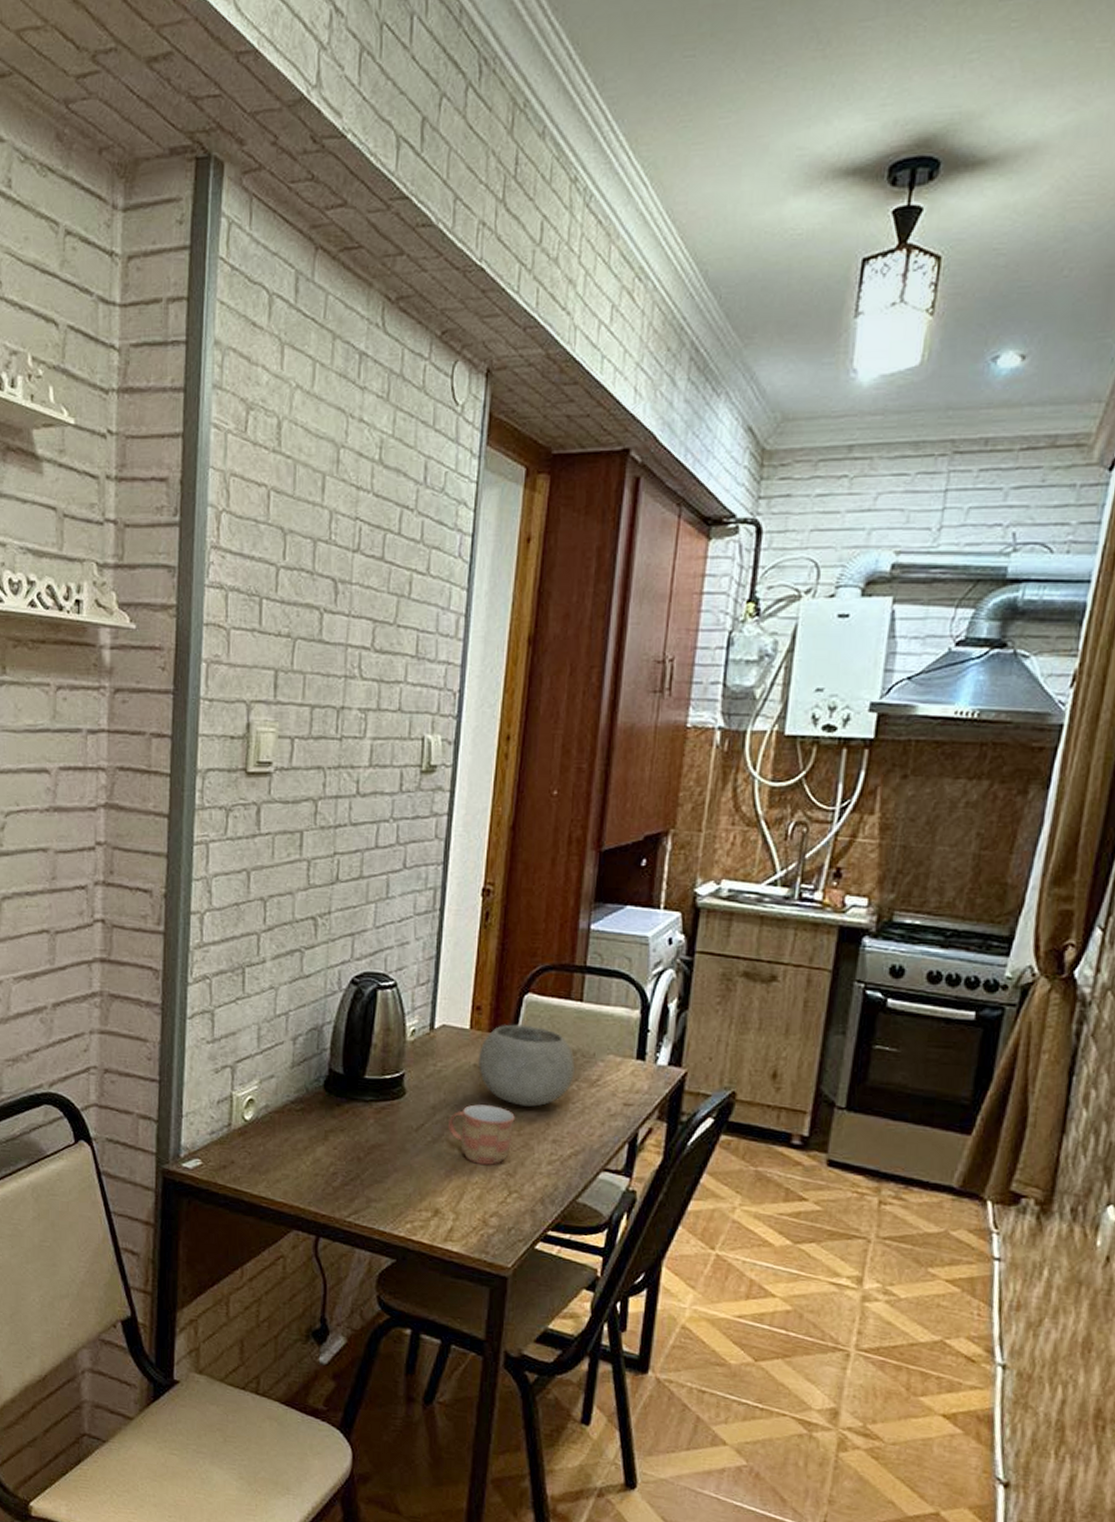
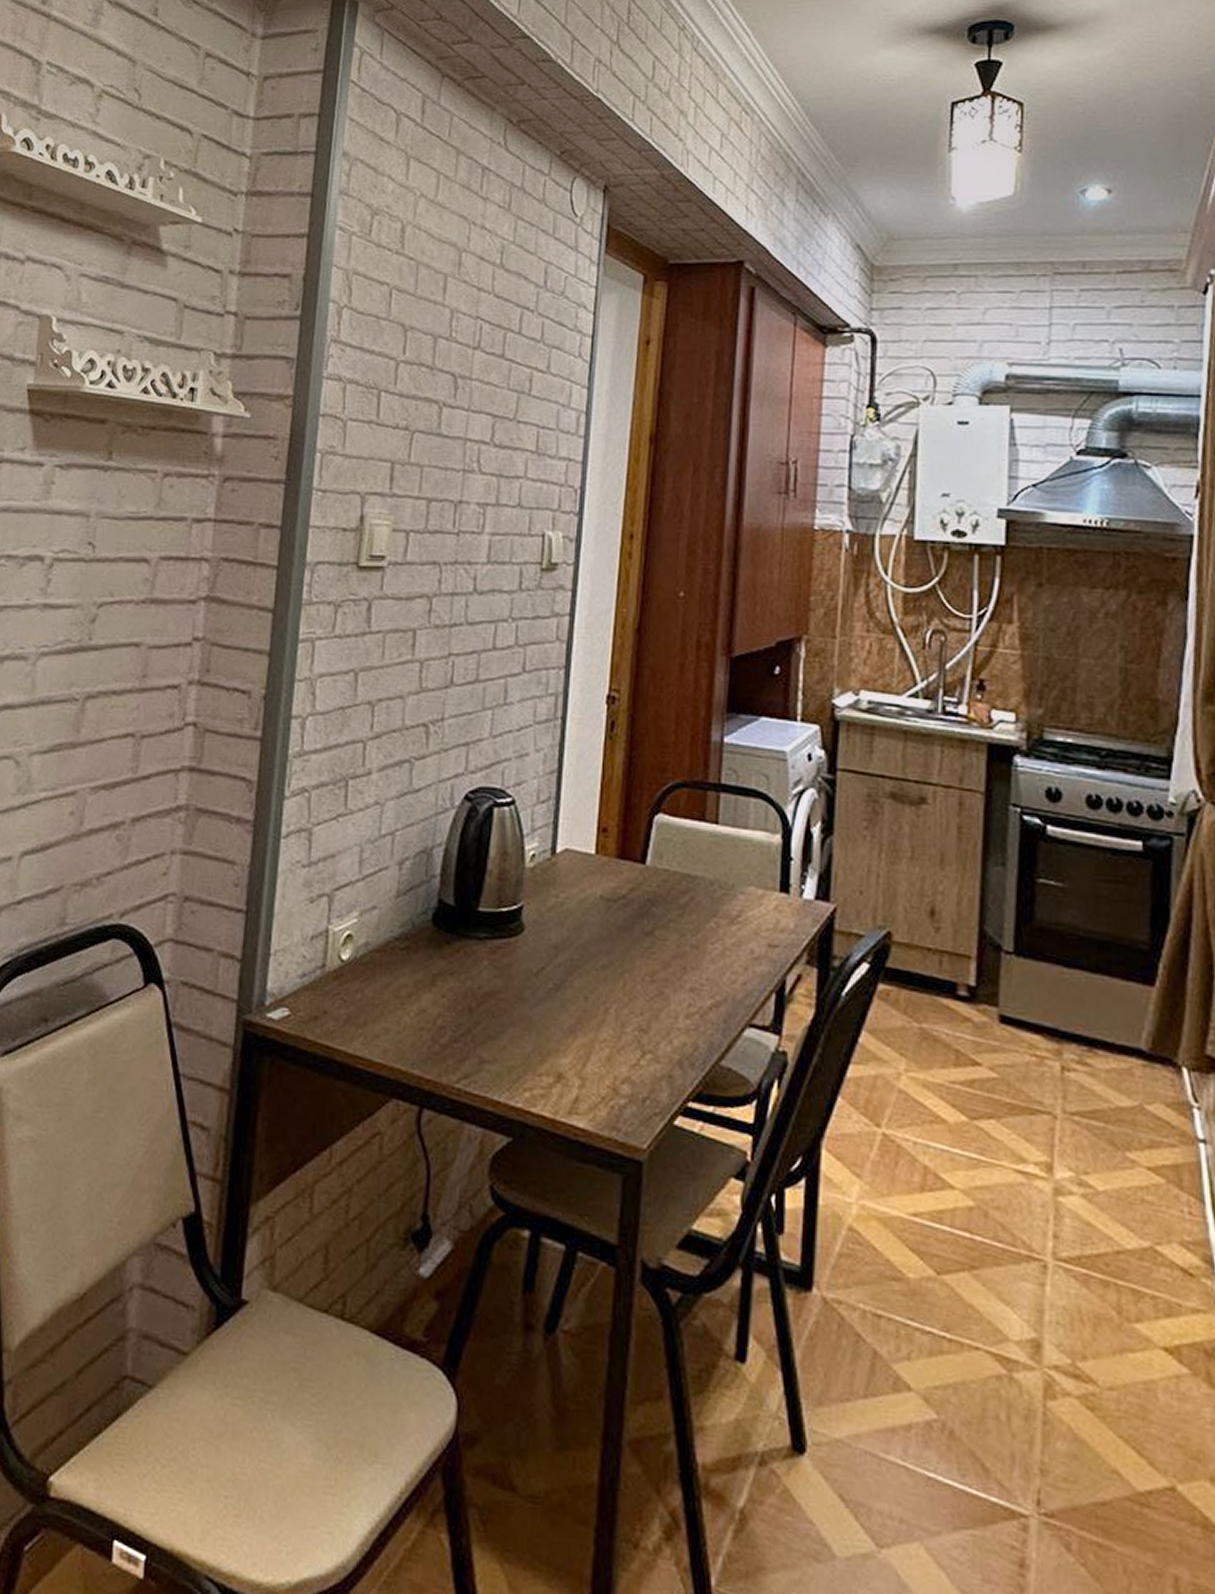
mug: present [447,1104,515,1165] -> none [571,944,647,1018]
bowl: present [478,1024,575,1107] -> none [606,848,712,947]

